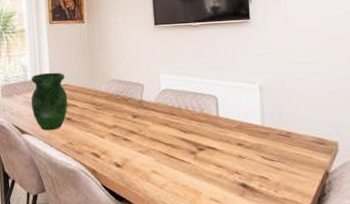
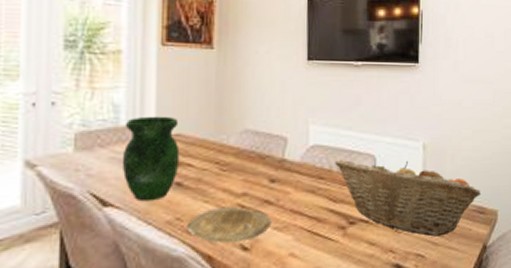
plate: none [76,135,137,161] -> present [187,206,272,243]
fruit basket: none [183,99,320,163] -> present [335,159,482,237]

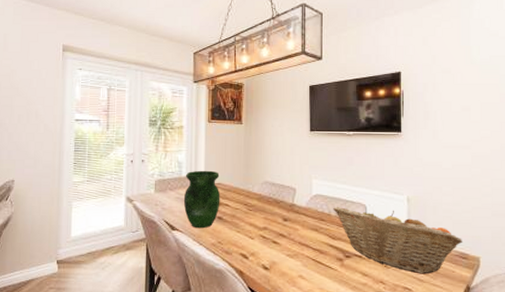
plate: present [187,206,272,243] -> none [225,236,285,263]

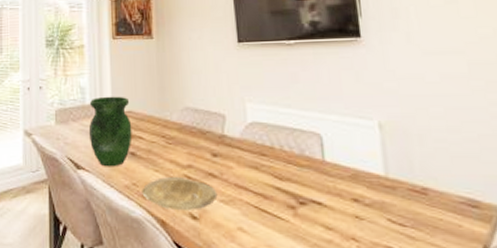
plate: none [225,236,285,263] -> present [142,176,218,210]
fruit basket: present [333,206,463,274] -> none [276,136,470,229]

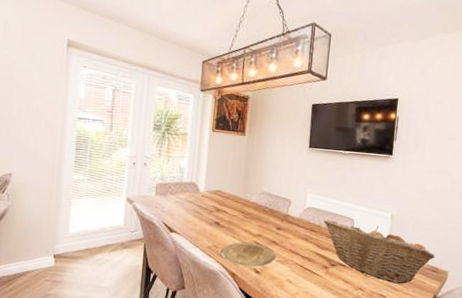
vase: present [88,96,133,167] -> none [183,177,220,233]
fruit basket: none [276,136,470,229] -> present [323,219,436,284]

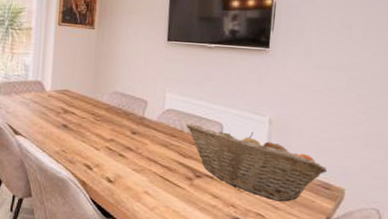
plate: present [220,242,277,267] -> none [69,147,132,175]

